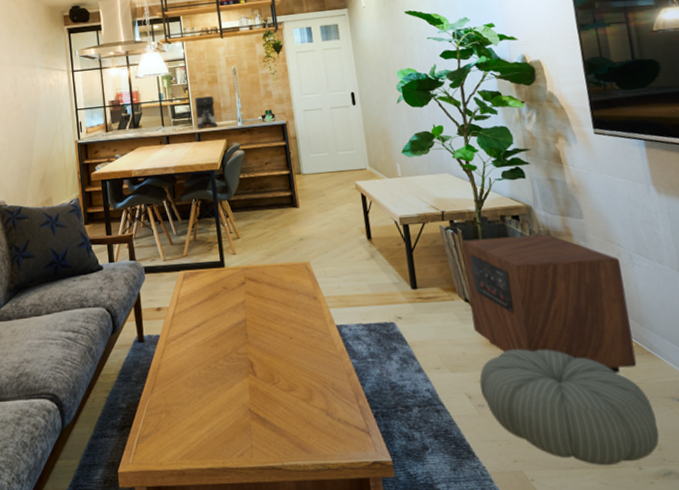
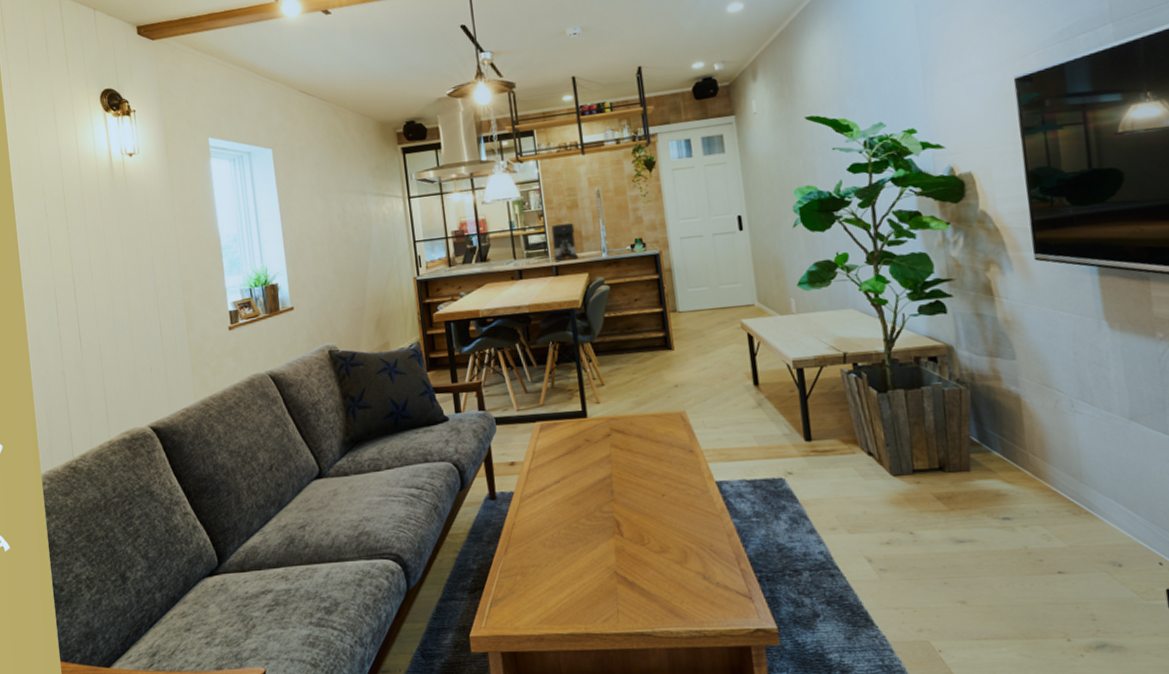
subwoofer: present [462,234,637,374] -> none [866,378,1072,536]
pouf: present [479,349,659,466] -> none [881,508,1094,637]

